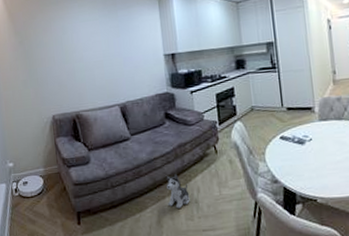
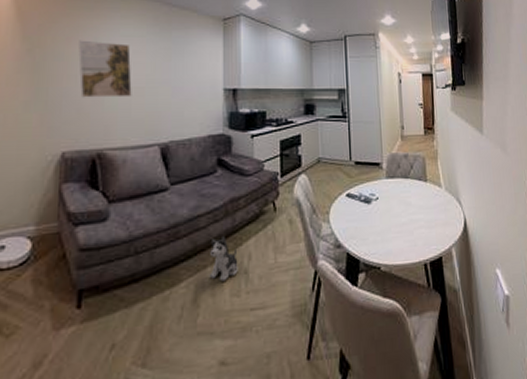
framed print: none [52,27,94,74] -> present [78,40,132,98]

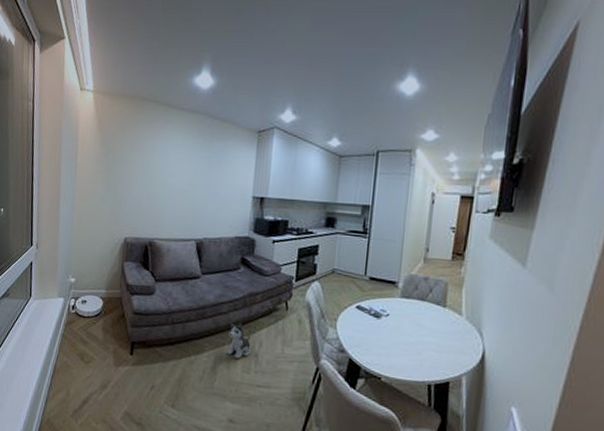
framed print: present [78,40,132,98] -> none [139,147,179,198]

